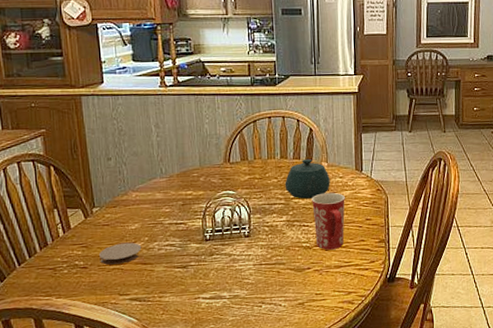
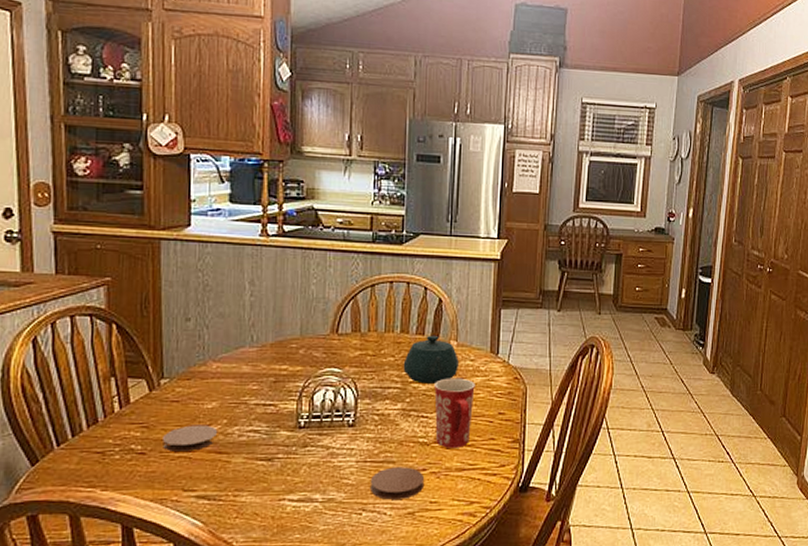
coaster: none [266,267,309,294] -> present [369,467,424,500]

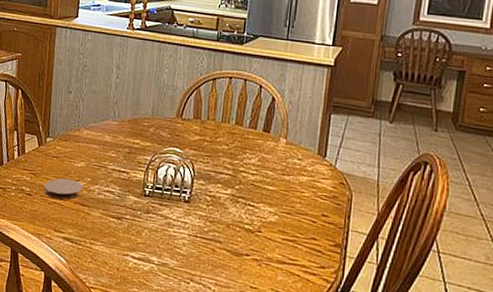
coaster: present [369,467,424,500] -> none [198,246,247,279]
teapot: present [403,335,459,384] -> none [235,130,287,176]
mug: present [433,378,475,448] -> none [260,172,301,241]

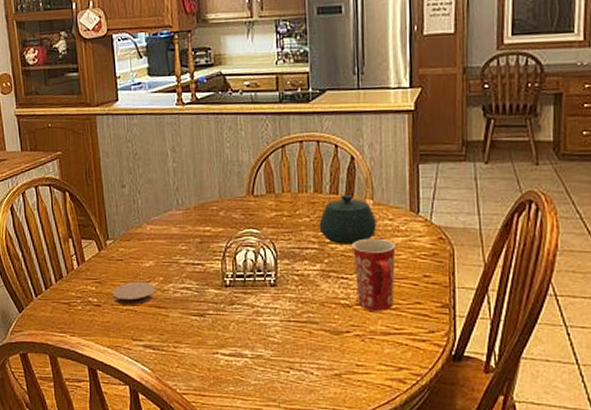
teapot: none [235,130,287,176] -> present [319,194,376,244]
mug: none [260,172,301,241] -> present [351,238,396,311]

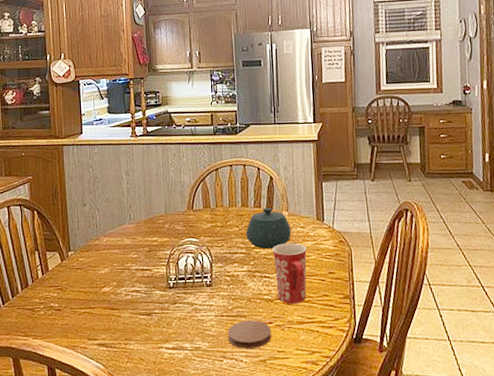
coaster: present [113,281,156,305] -> none [72,286,110,308]
coaster: none [295,328,348,360] -> present [227,320,271,349]

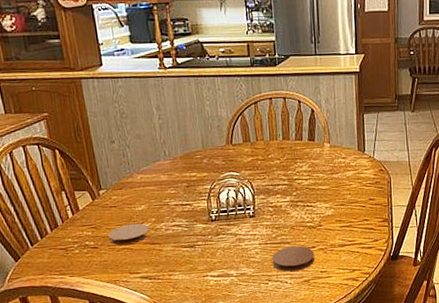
coaster: none [72,286,110,308] -> present [108,223,150,245]
teapot: present [246,207,291,249] -> none [287,139,333,180]
mug: present [272,242,307,304] -> none [314,173,348,230]

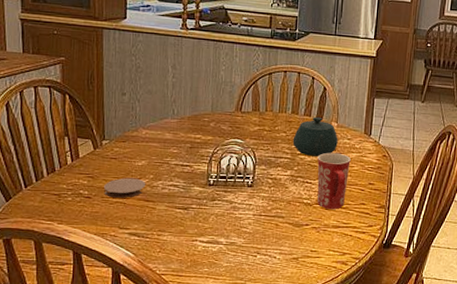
coaster: present [271,246,314,272] -> none [263,221,306,247]
teapot: none [287,139,333,180] -> present [292,116,338,156]
mug: none [314,173,348,230] -> present [317,152,351,209]

